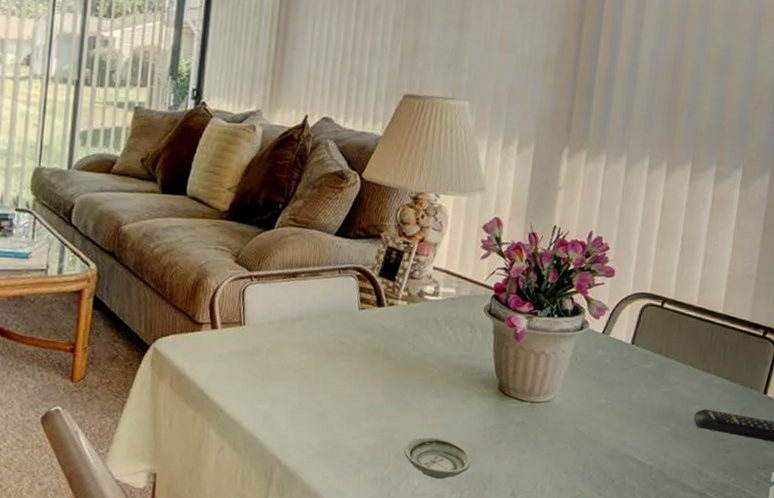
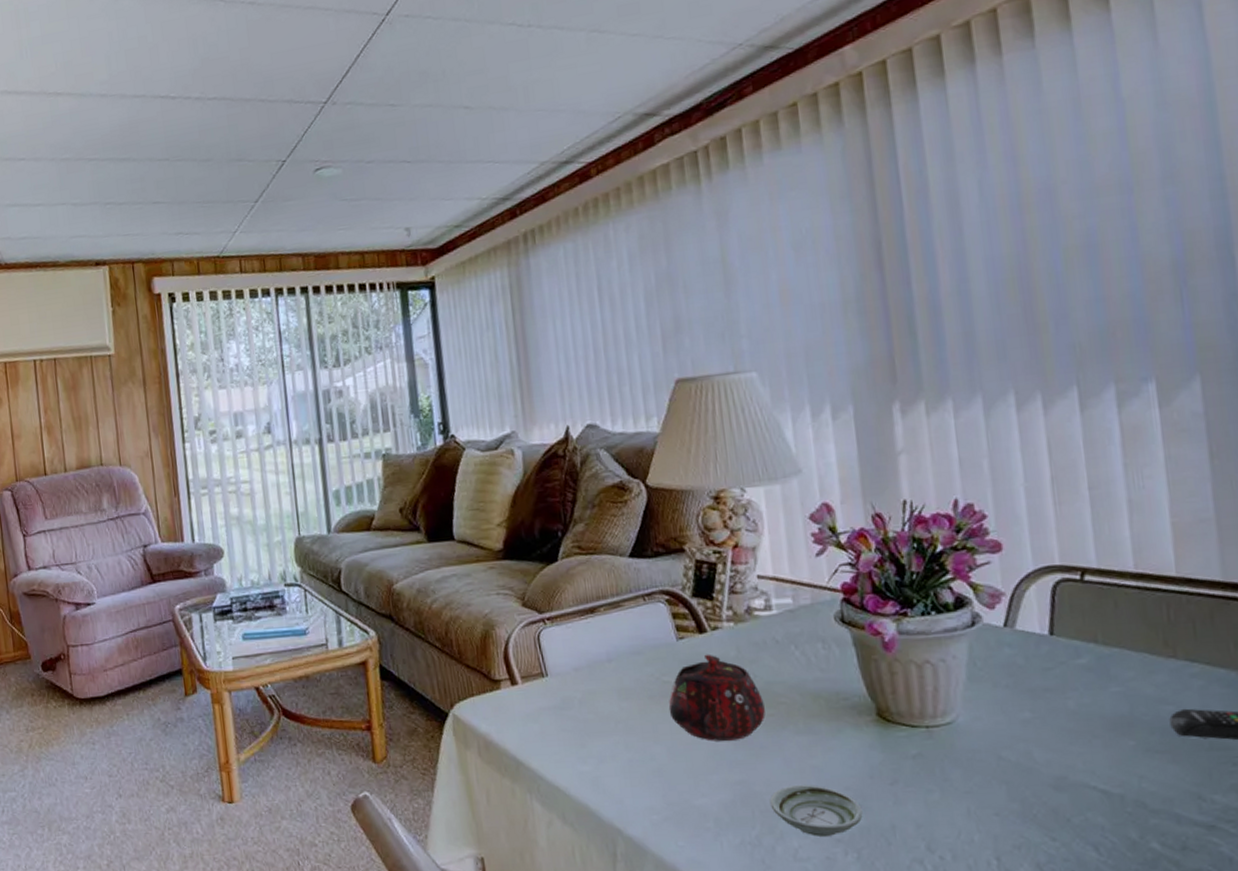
teapot: none [340,324,417,397] -> present [668,654,766,741]

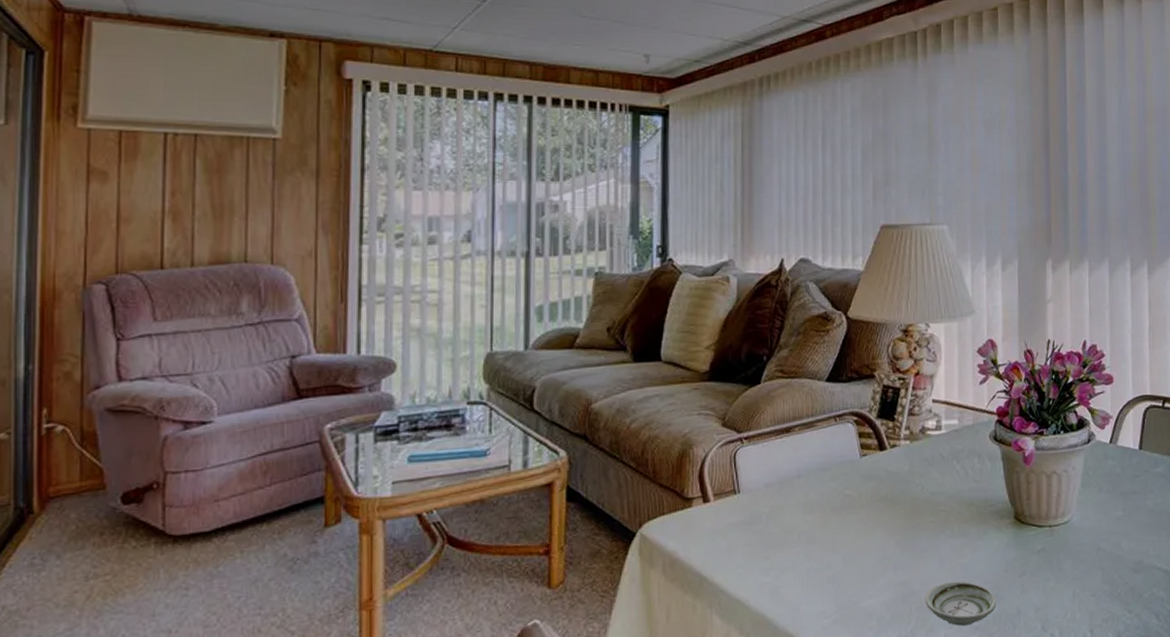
teapot: present [668,654,766,741] -> none [847,469,928,548]

